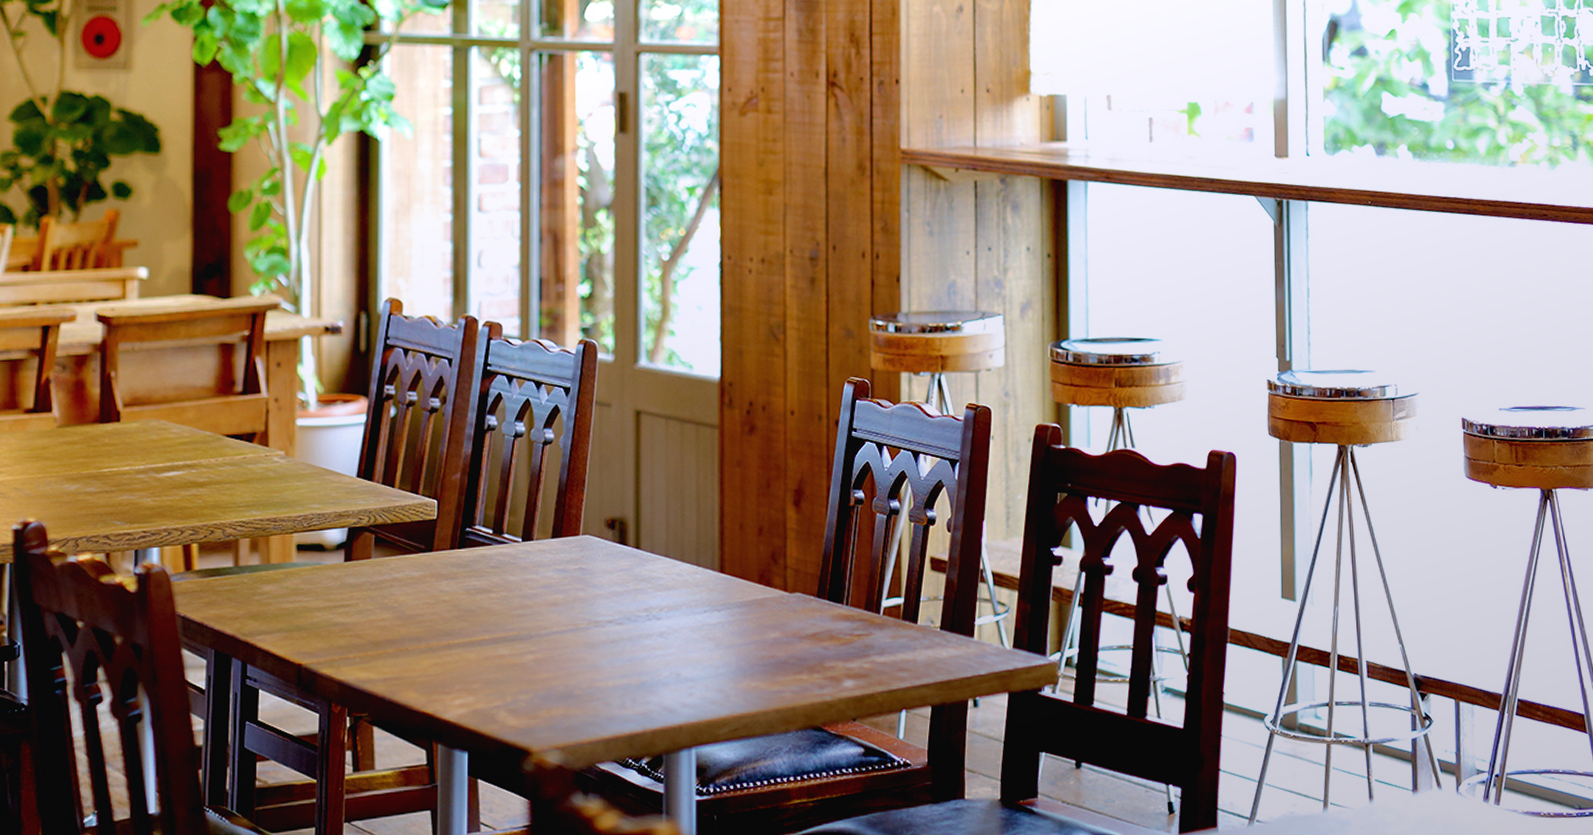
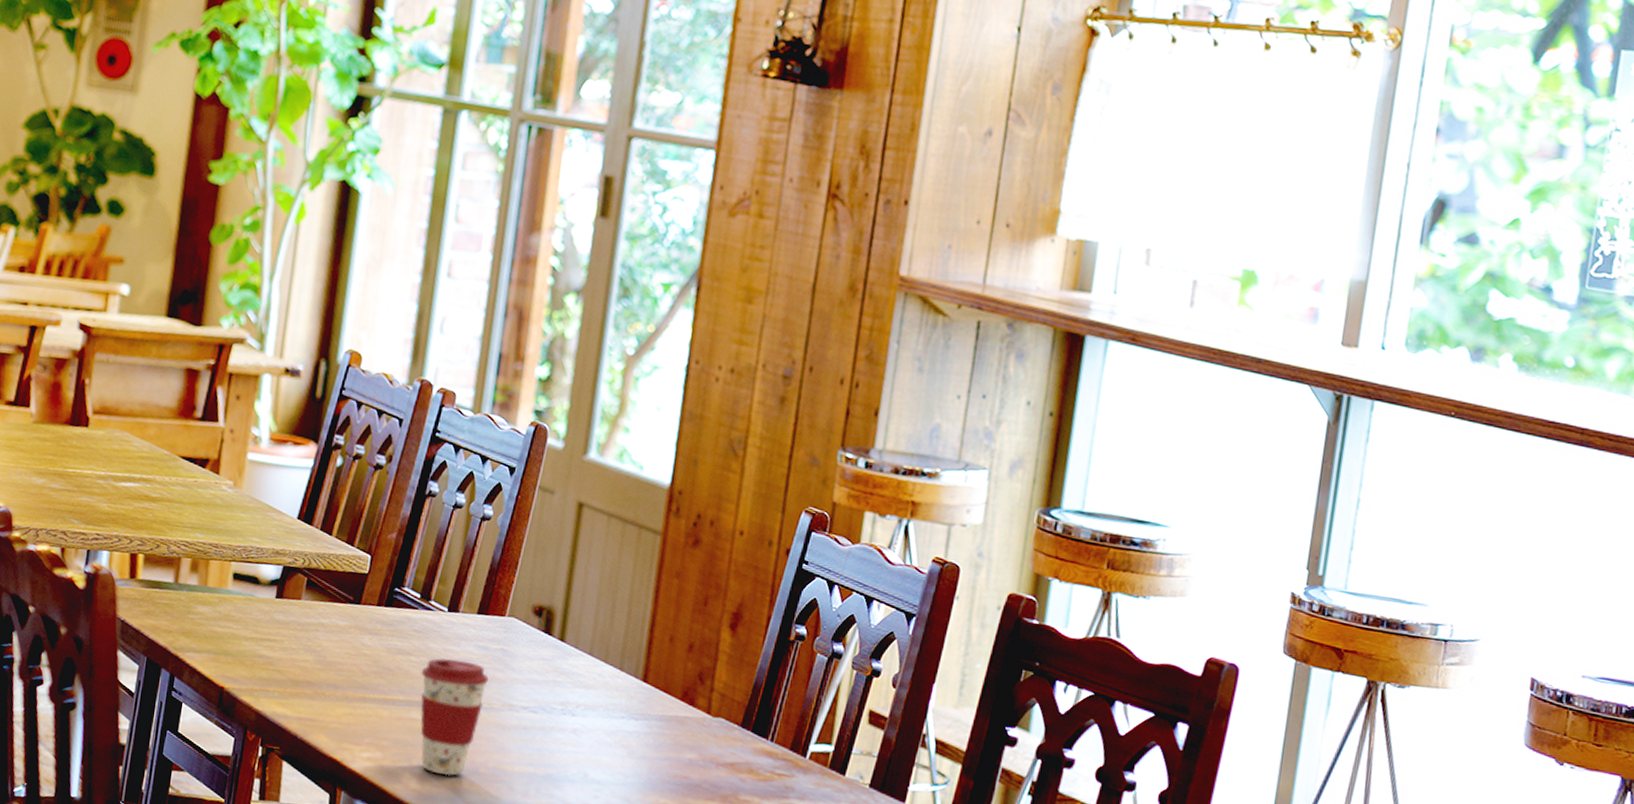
coffee cup: none [503,587,571,706] -> present [420,657,489,776]

